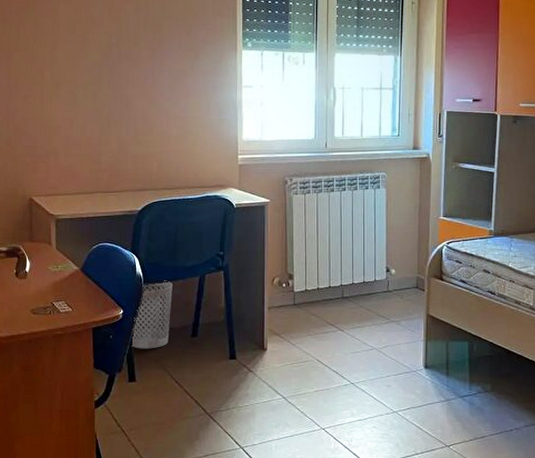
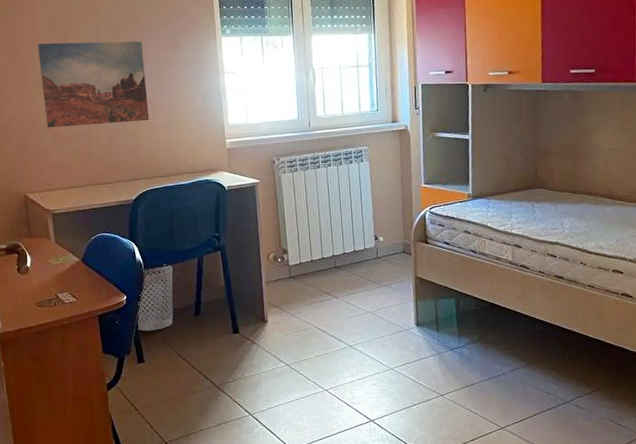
wall art: none [56,45,162,131] -> present [37,41,149,128]

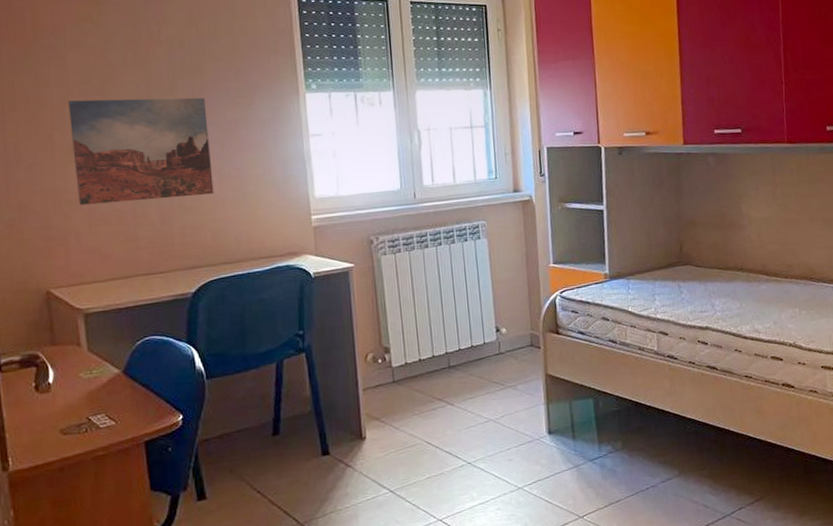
wastebasket: present [137,264,173,331] -> none [197,372,245,459]

